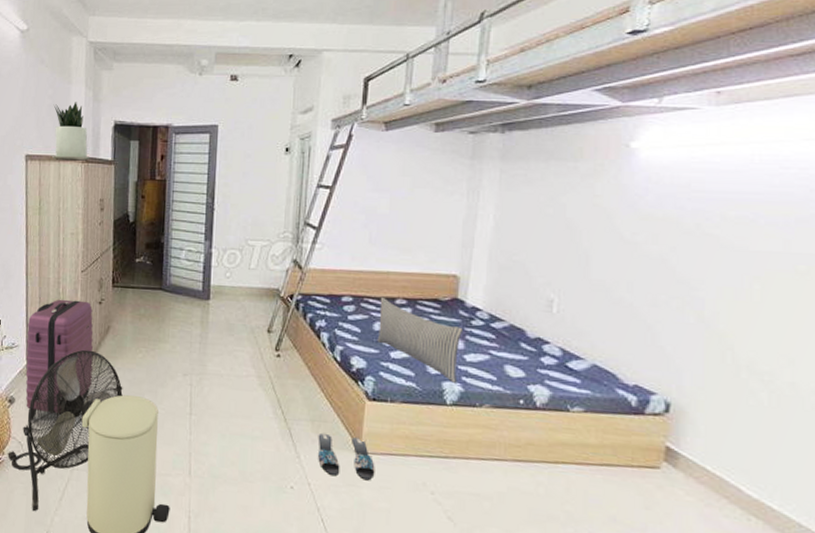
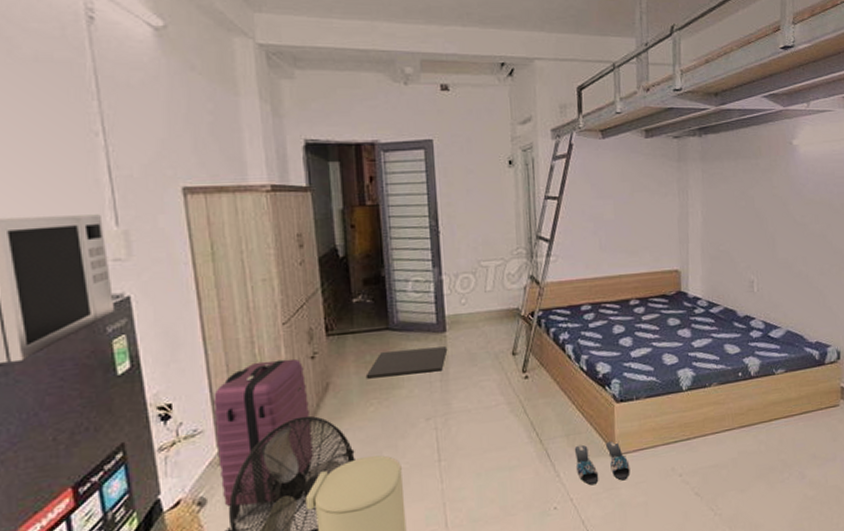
planter: present [52,102,90,162] -> none [216,118,277,193]
doormat: none [138,309,208,335] -> present [365,346,446,379]
pillow: present [377,296,462,383] -> none [616,300,688,370]

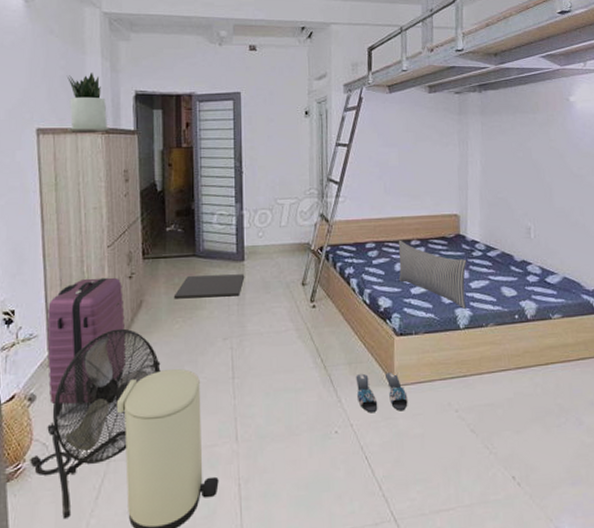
planter: none [216,118,277,193] -> present [66,72,111,134]
pillow: none [616,300,688,370] -> present [398,240,466,309]

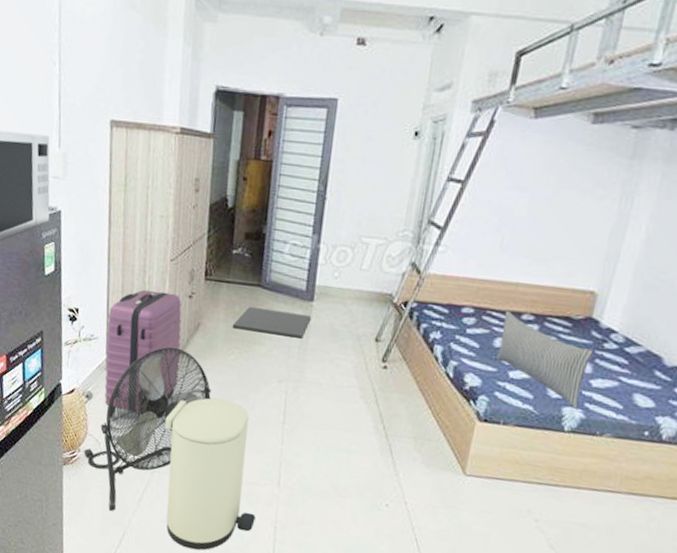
planter: present [66,72,111,134] -> none [141,59,186,133]
slippers: present [355,371,408,413] -> none [418,451,478,504]

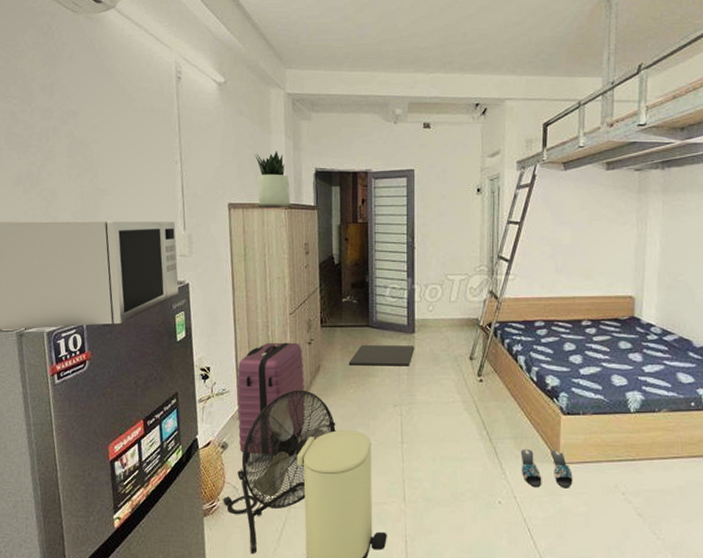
planter: none [141,59,186,133] -> present [254,151,293,209]
slippers: none [418,451,478,504] -> present [520,448,573,489]
pillow: present [496,310,593,409] -> none [568,319,640,392]

